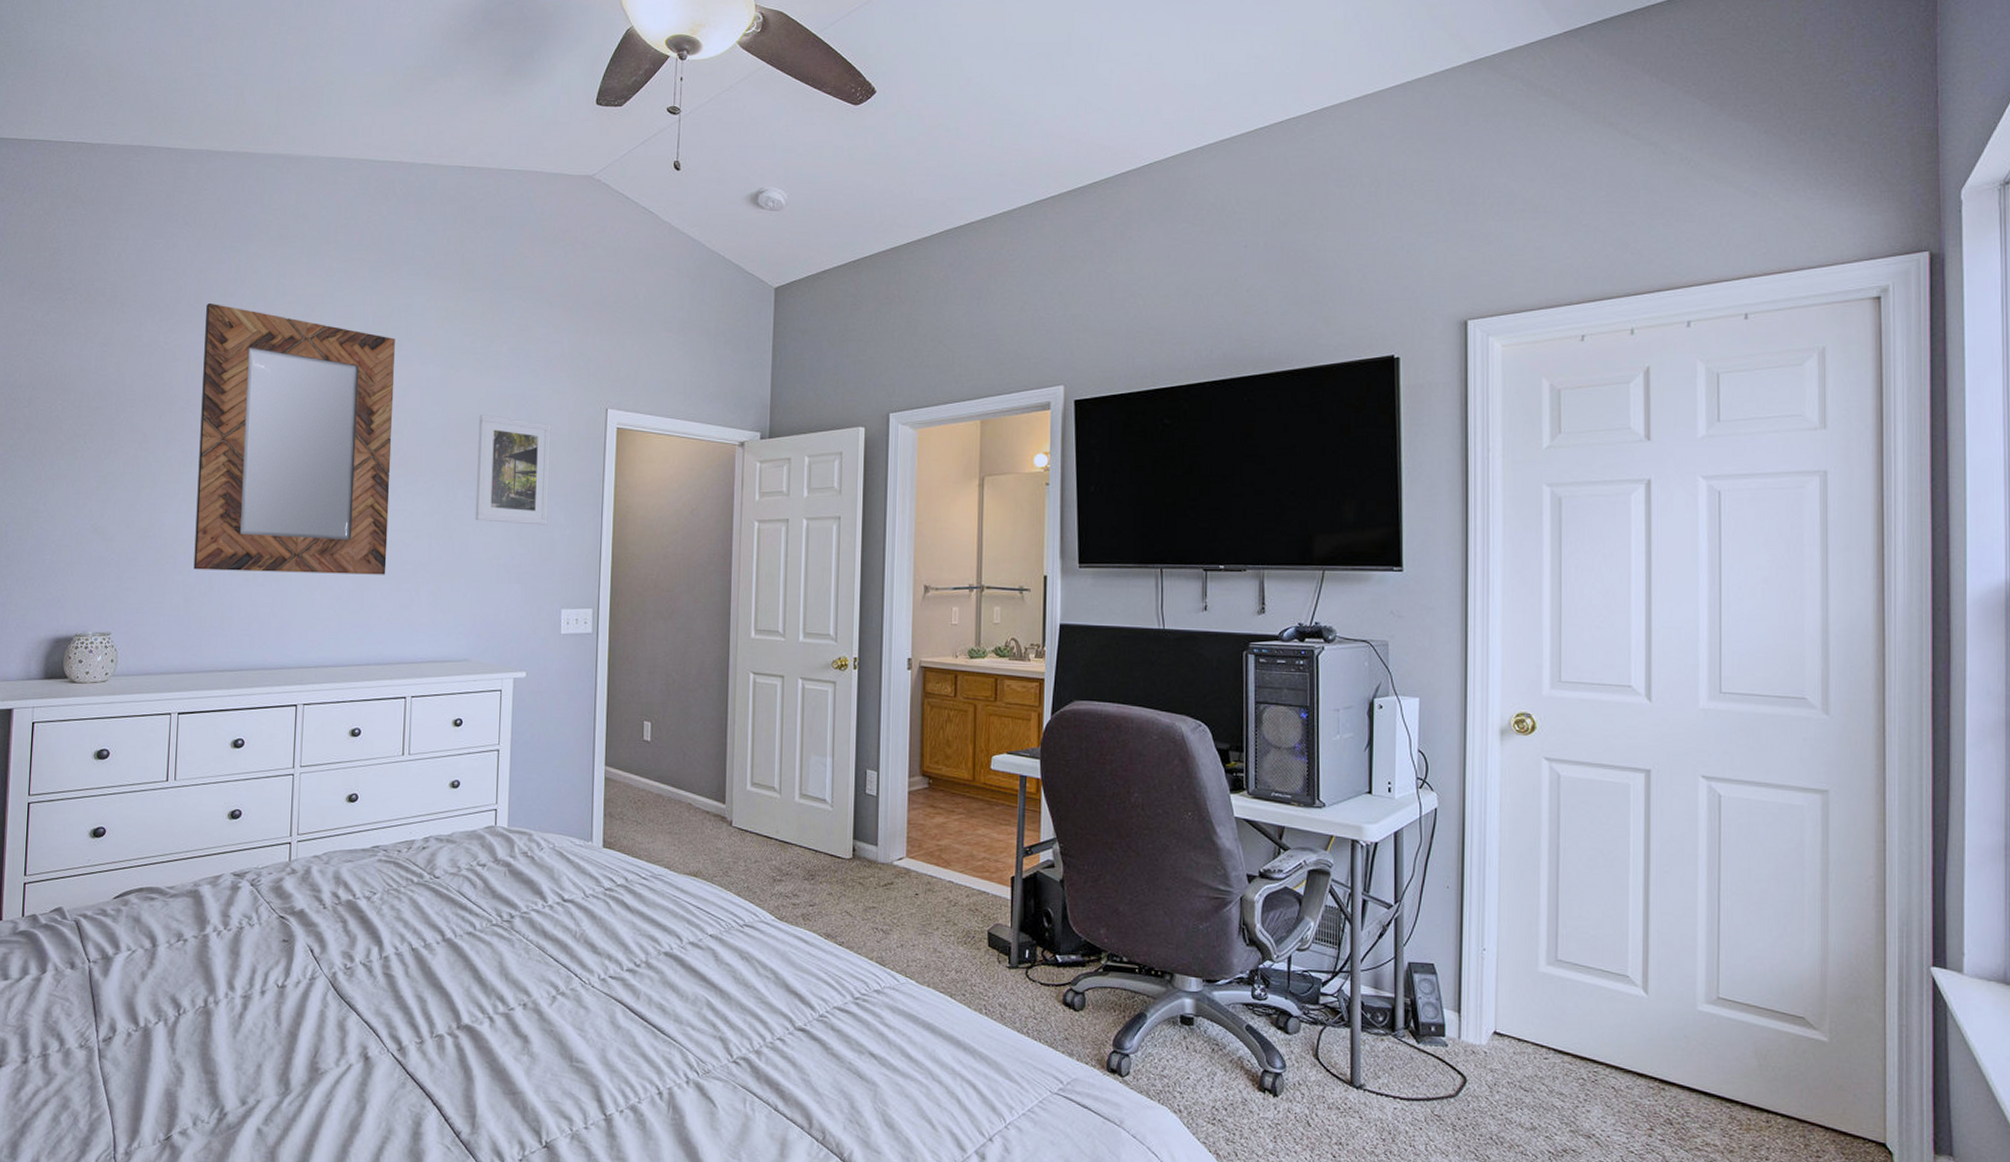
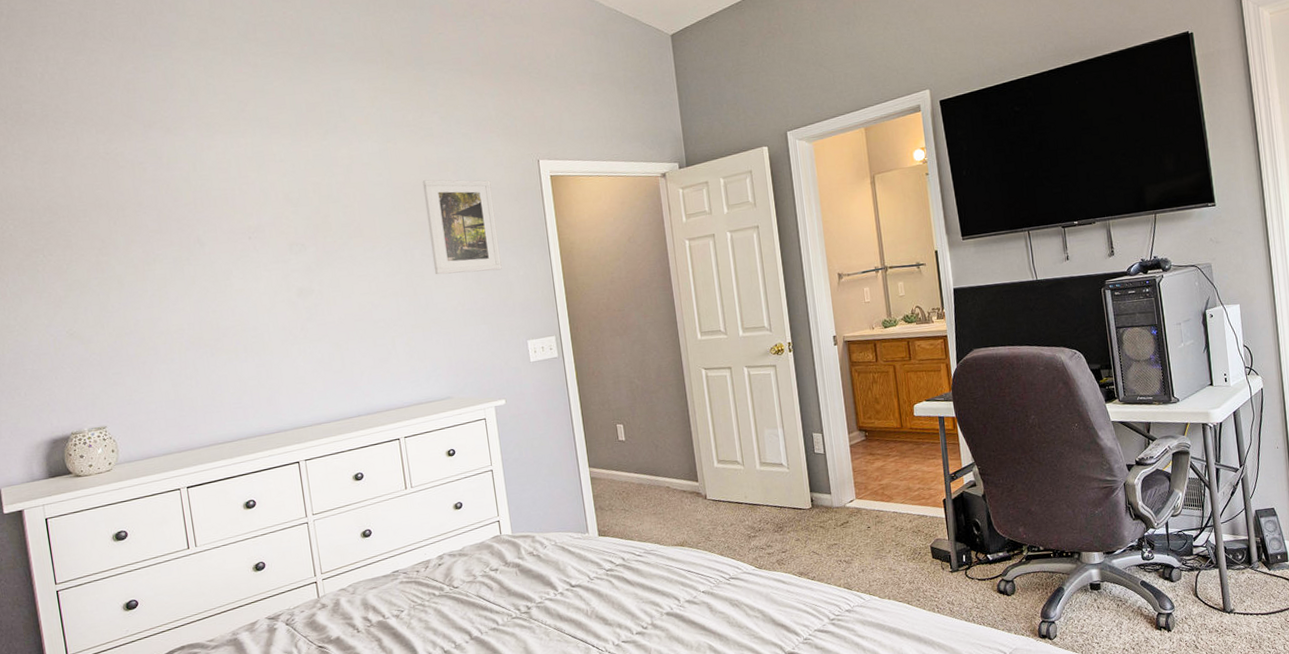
home mirror: present [193,302,395,575] -> none [140,110,361,357]

